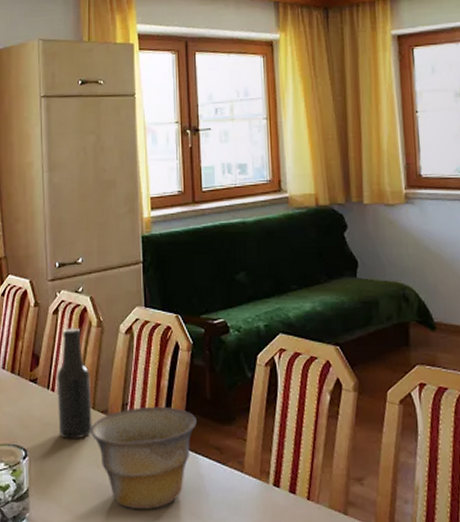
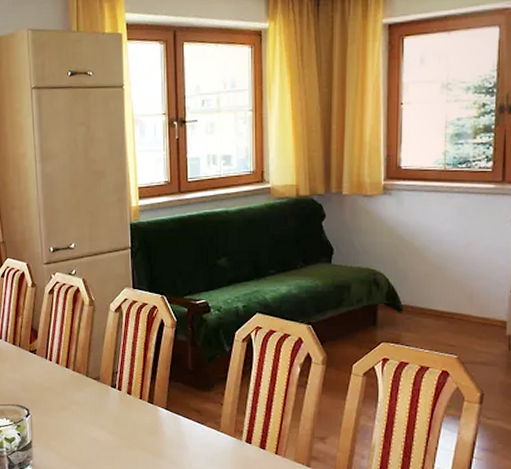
beer bottle: present [57,328,92,439] -> none [53,306,86,401]
bowl: present [91,406,196,509] -> none [85,375,179,459]

